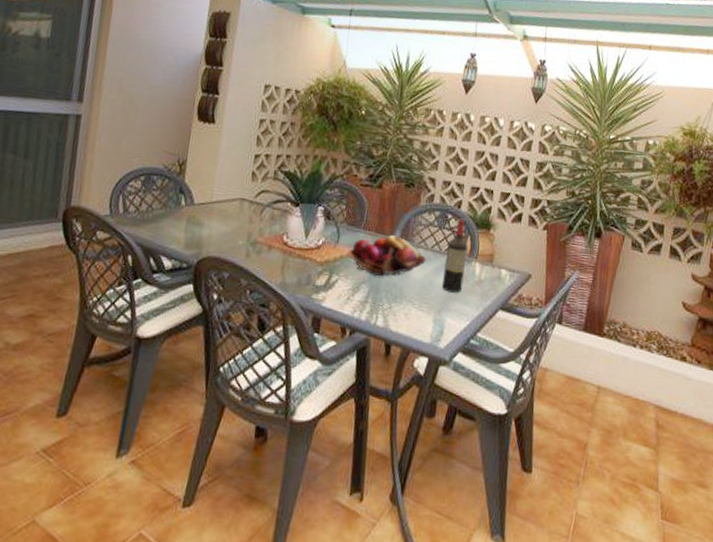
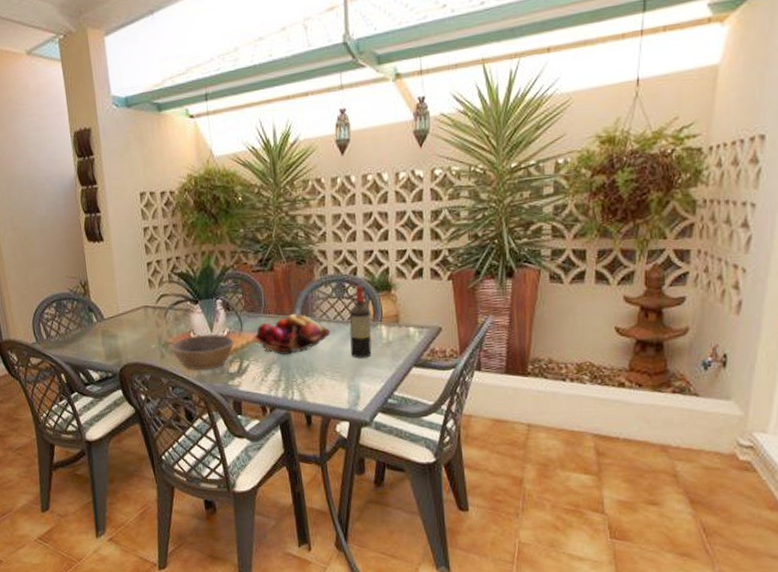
bowl: none [258,239,328,279] -> present [170,334,235,371]

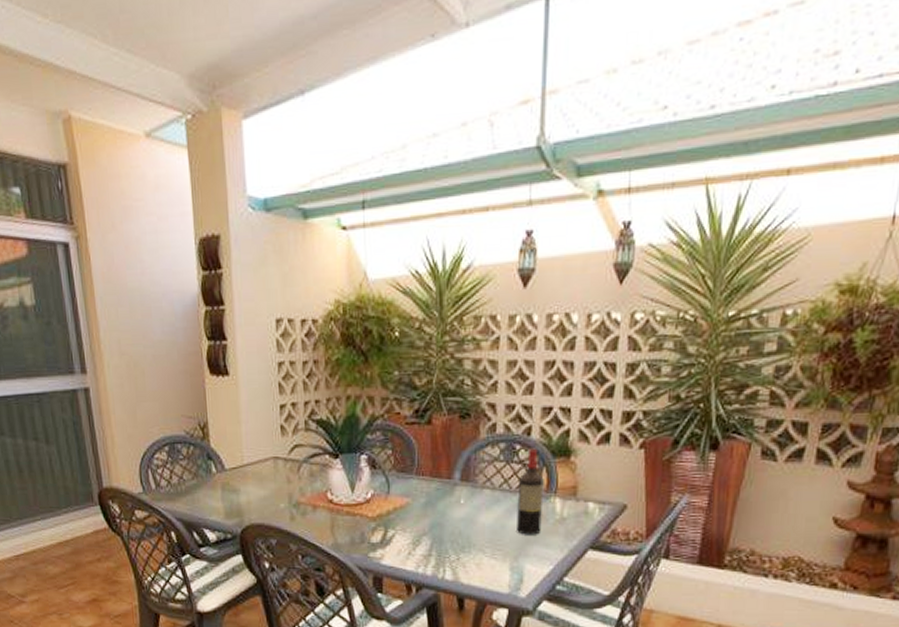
bowl: present [170,334,235,371] -> none [302,495,380,538]
fruit basket: present [253,314,331,356] -> none [402,478,494,526]

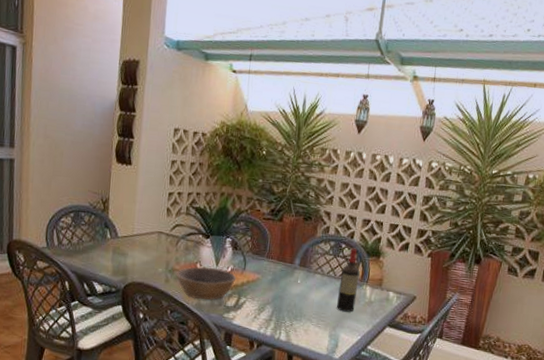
bowl: none [302,495,380,538] -> present [176,266,237,301]

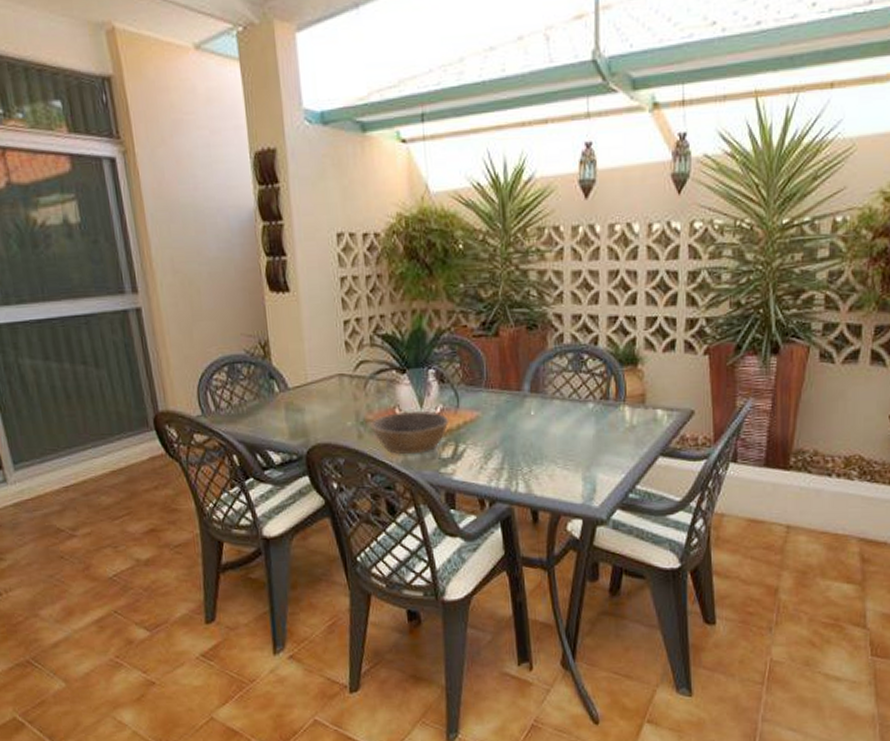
wine bottle: present [337,247,360,312] -> none [587,357,613,445]

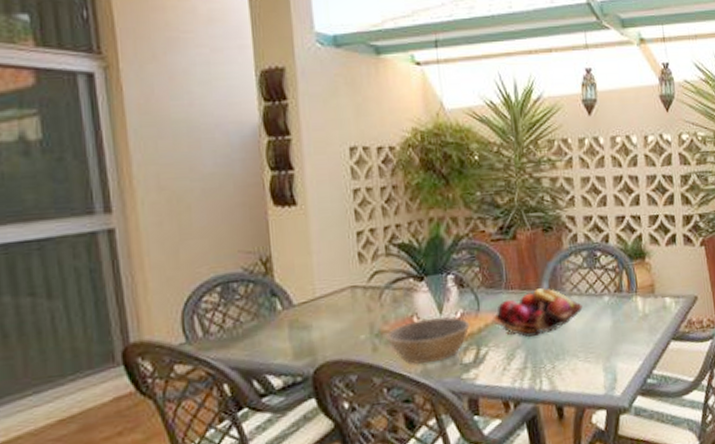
fruit basket: none [471,389,565,439] -> present [492,288,583,338]

